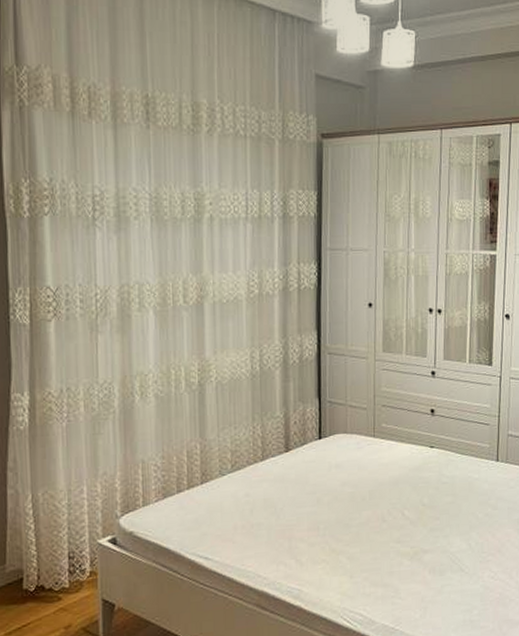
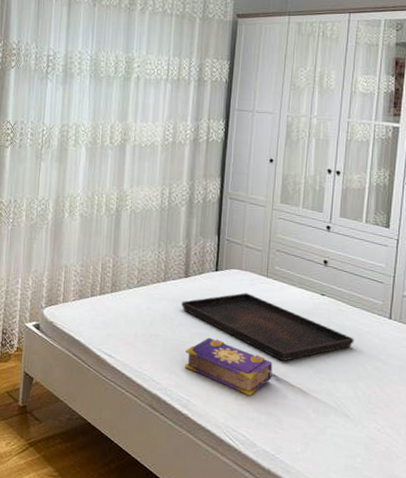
serving tray: none [284,458,465,527] -> present [182,293,354,362]
book: none [293,515,386,571] -> present [185,337,273,396]

